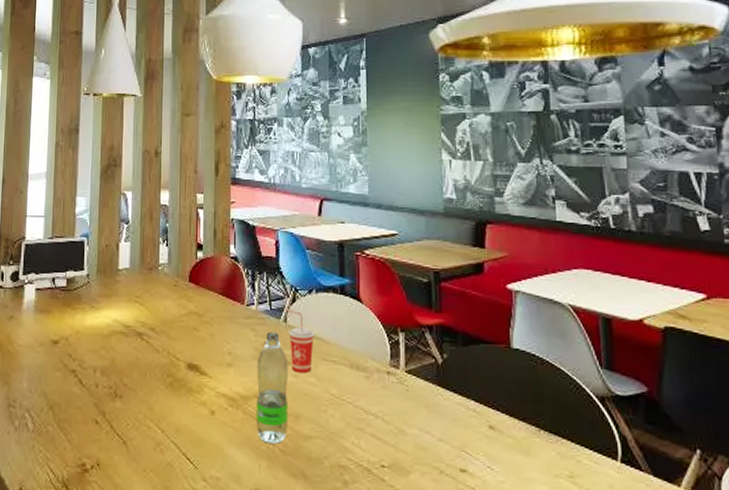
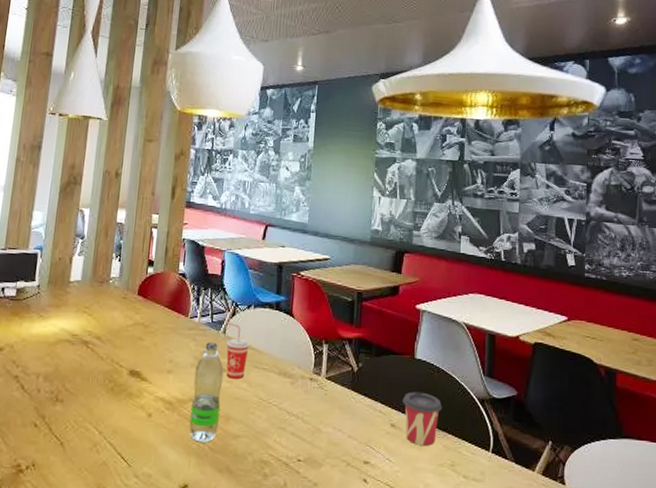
cup: none [500,387,552,452] -> present [402,391,443,446]

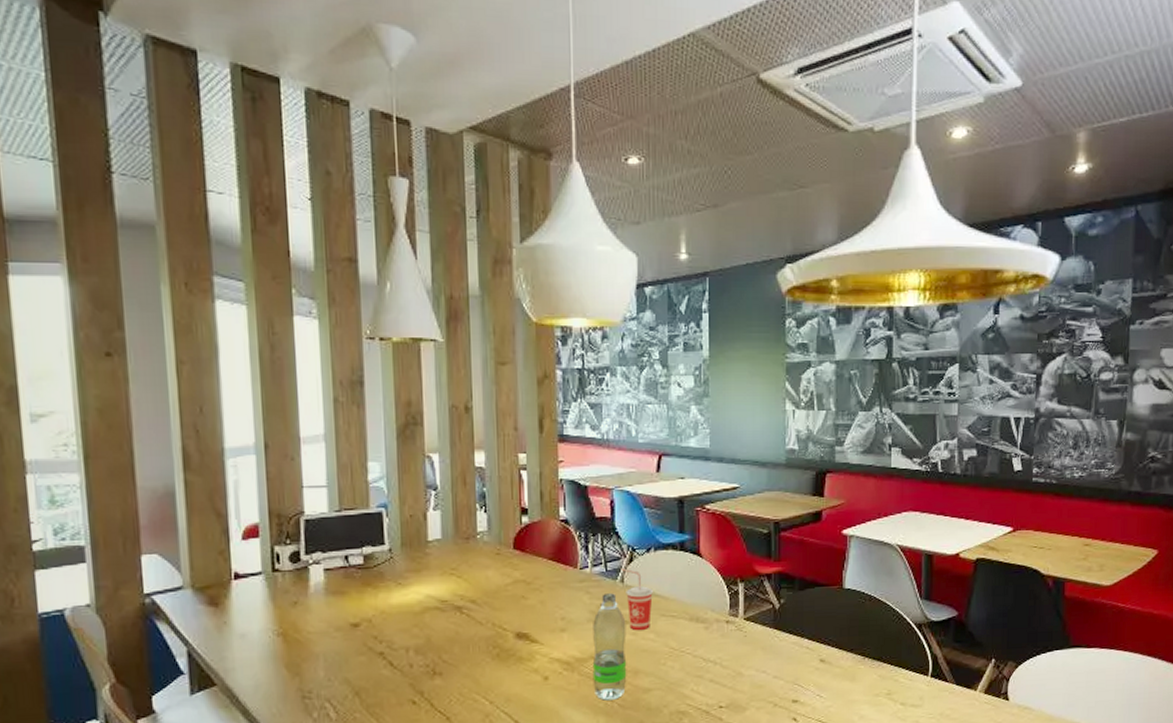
cup: present [402,391,443,446] -> none [831,623,876,678]

